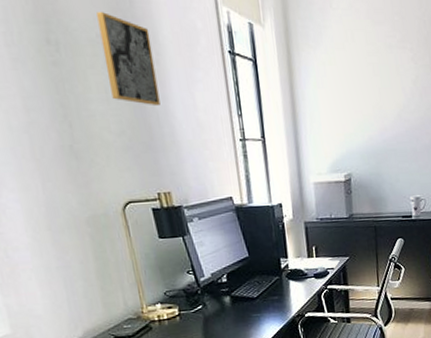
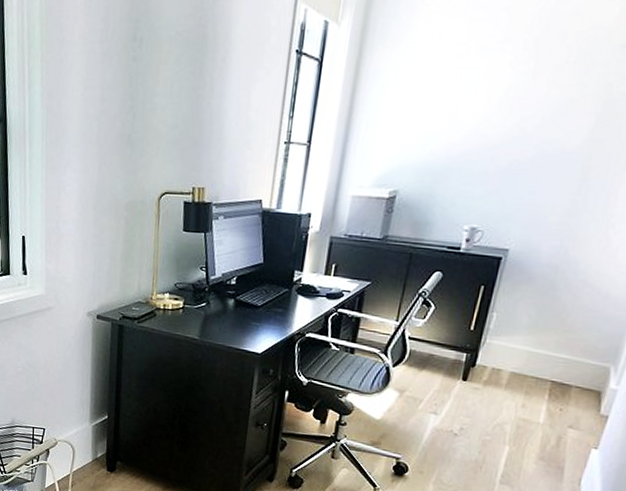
wall art: present [97,12,160,107] -> none [175,11,224,103]

